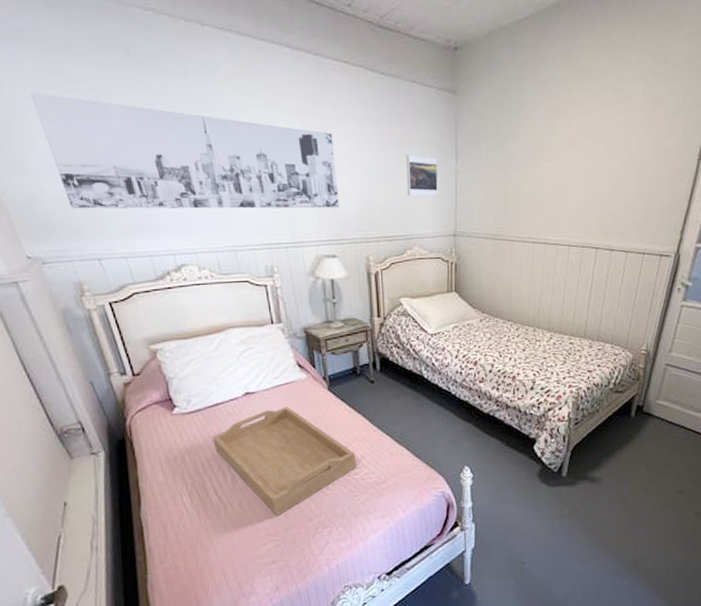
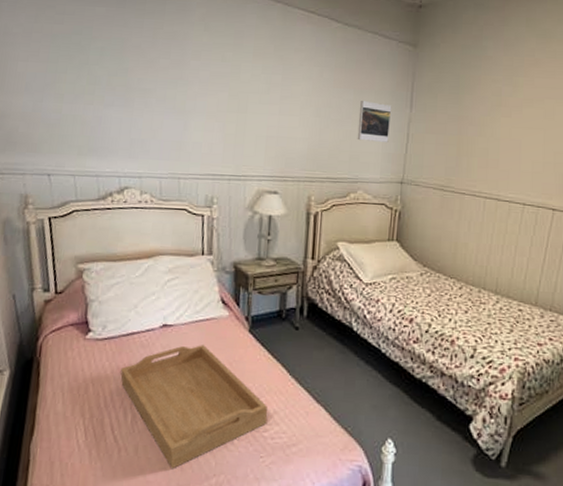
wall art: present [30,93,339,209] -> none [23,22,291,146]

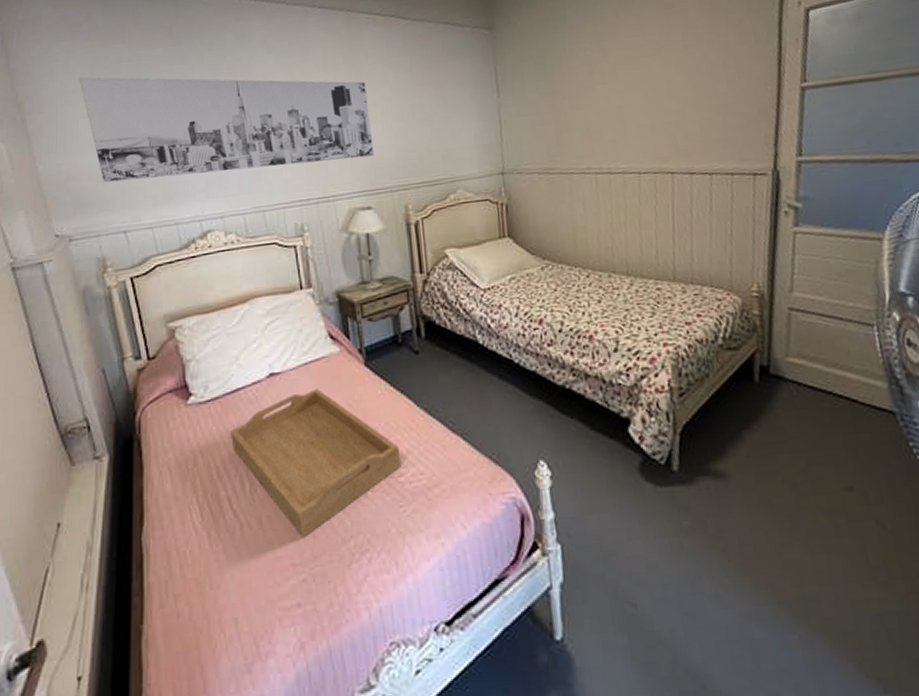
wall art: none [23,22,291,146] -> present [79,77,374,183]
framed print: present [357,101,392,142] -> none [444,94,481,137]

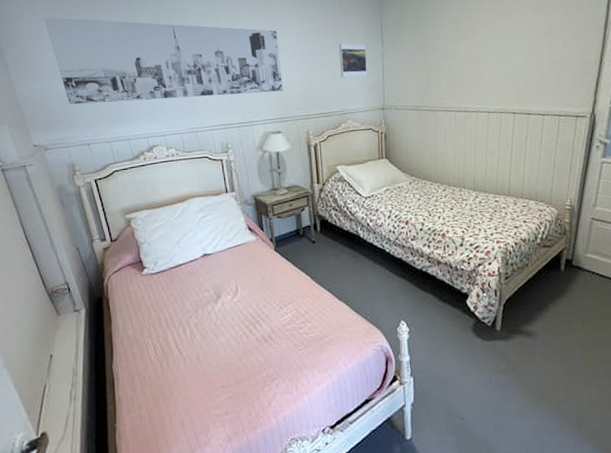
serving tray: present [231,389,402,538] -> none [175,266,301,369]
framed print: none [444,94,481,137] -> present [339,43,368,78]

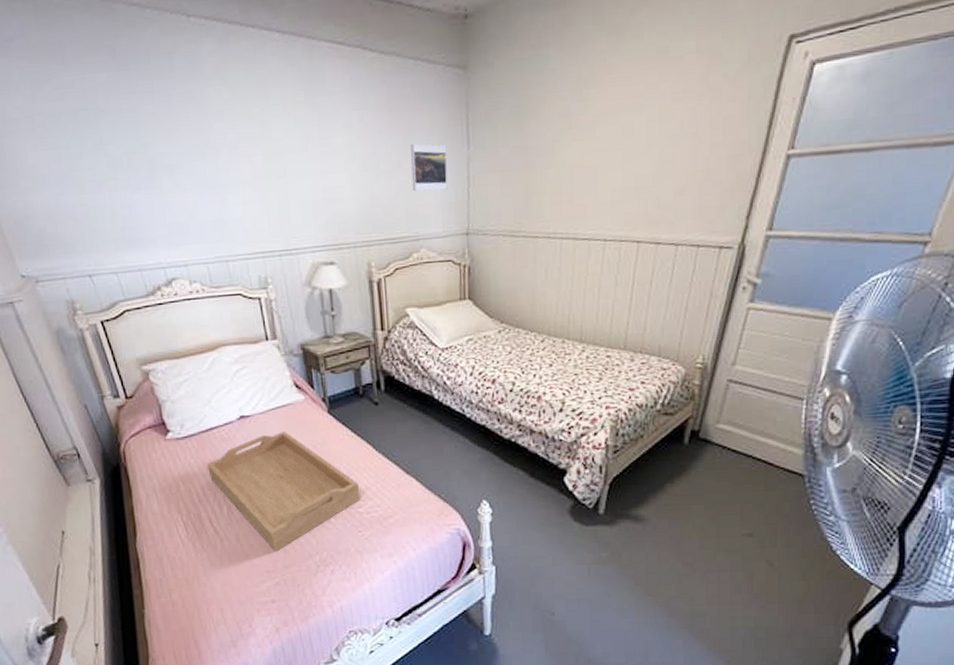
wall art: present [44,17,283,105] -> none [20,103,337,224]
serving tray: none [175,266,301,369] -> present [207,432,361,552]

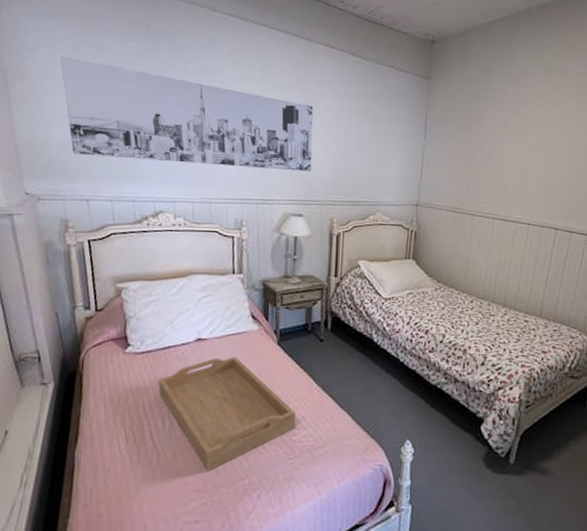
wall art: none [20,103,337,224] -> present [60,56,313,172]
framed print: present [411,144,448,192] -> none [375,130,408,168]

